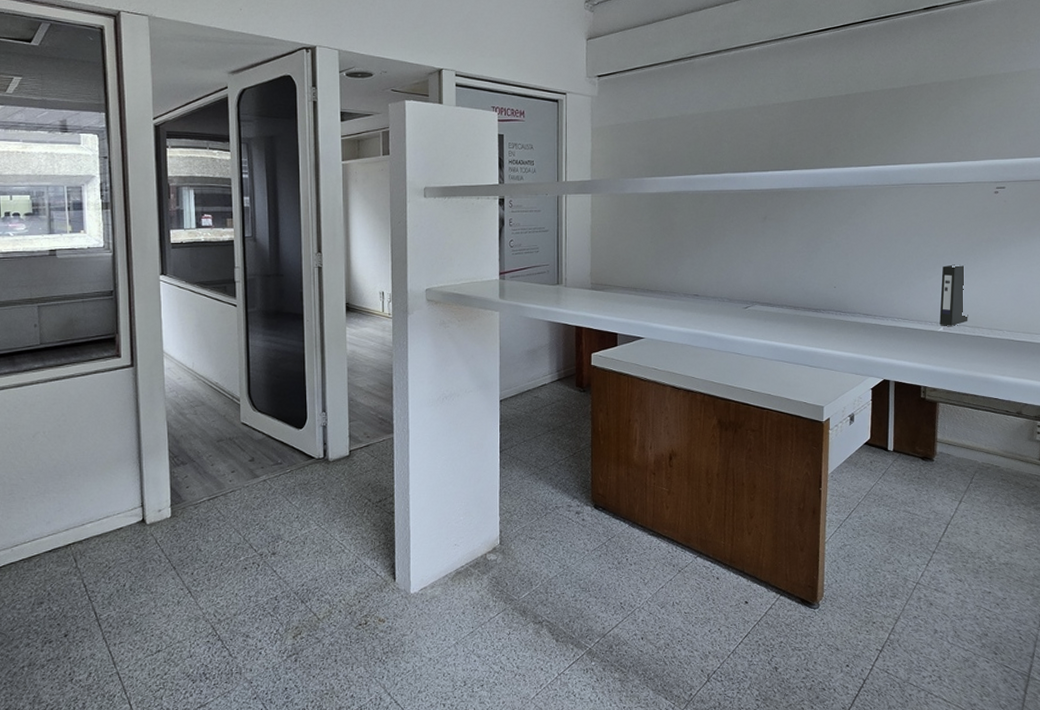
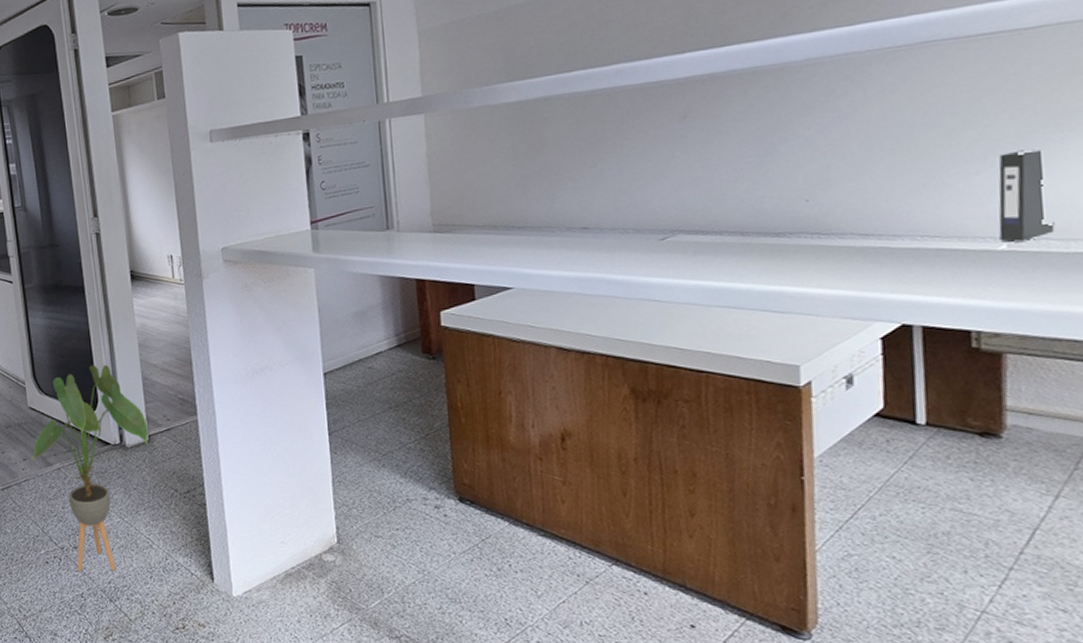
house plant: none [240,385,350,576] -> present [31,364,149,572]

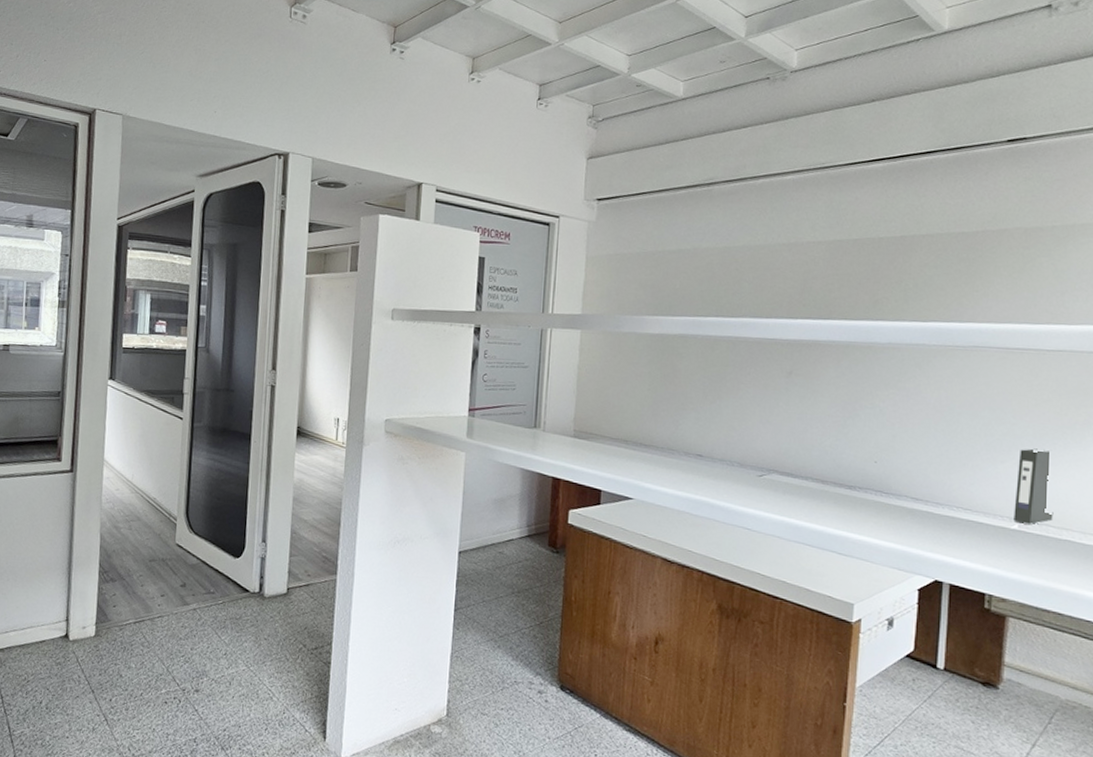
house plant: present [31,364,149,572] -> none [169,511,288,719]

